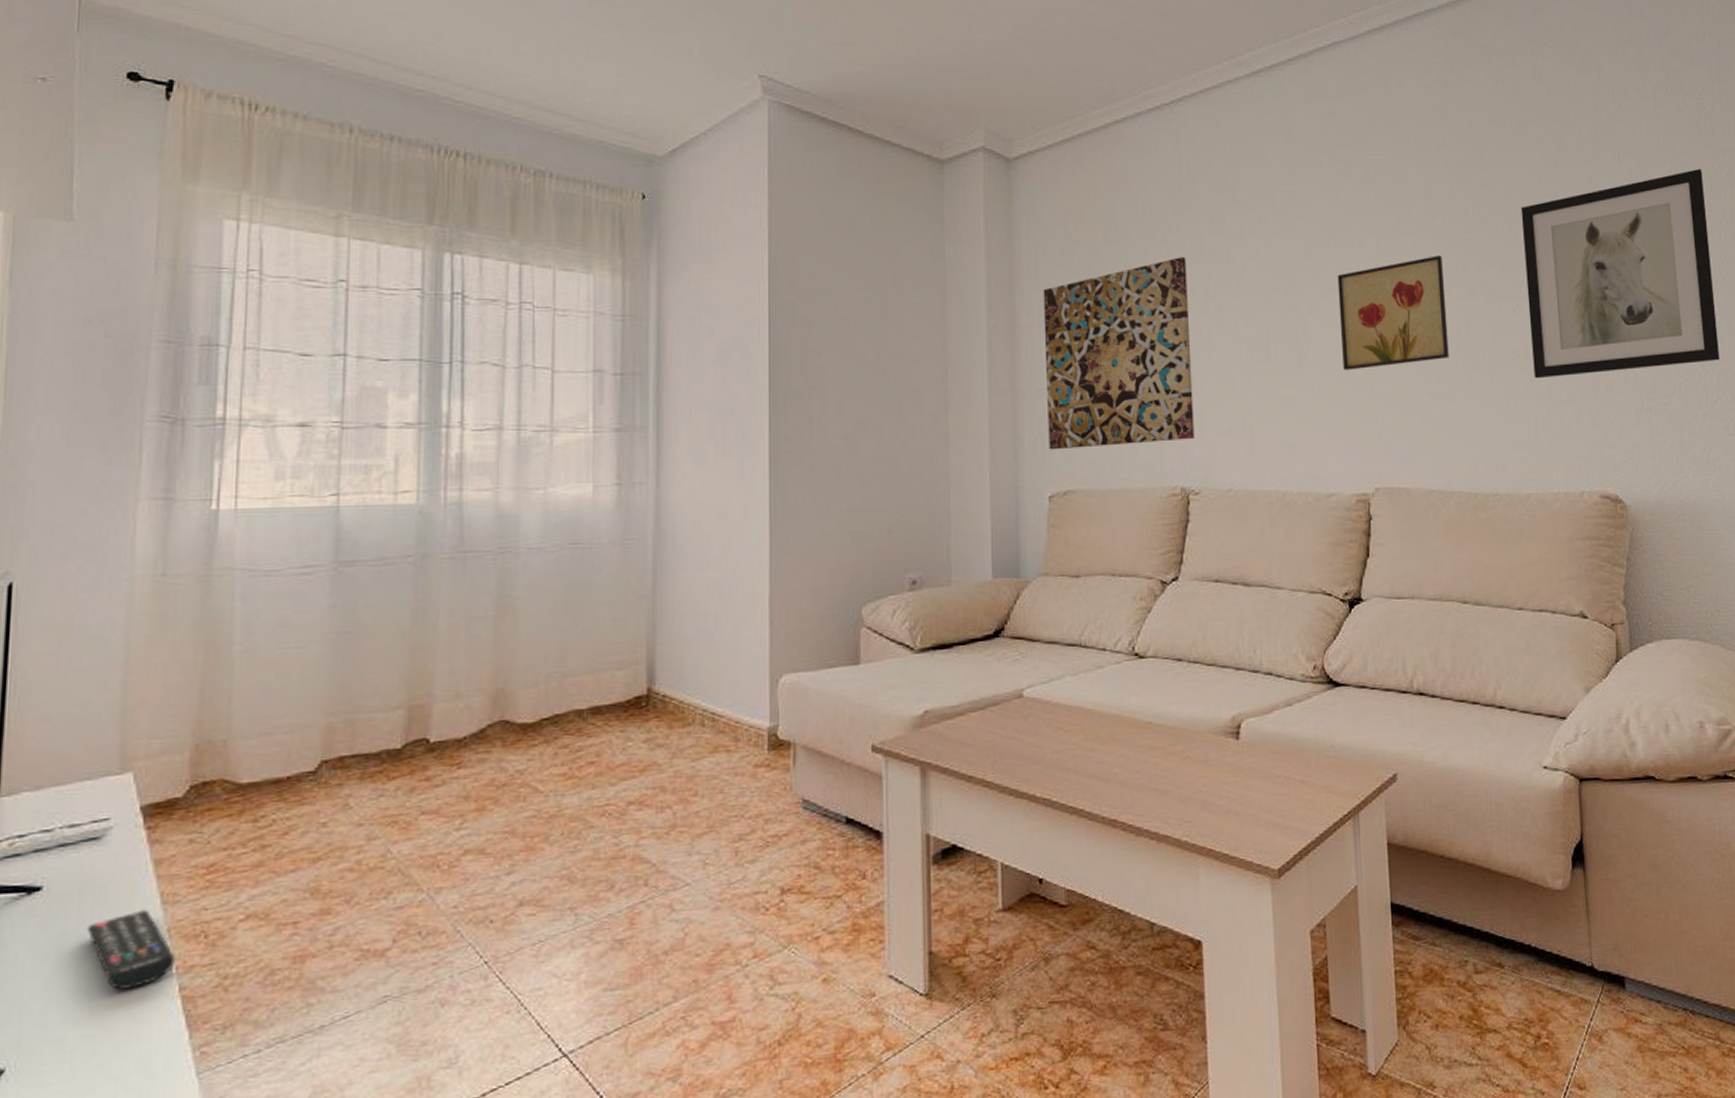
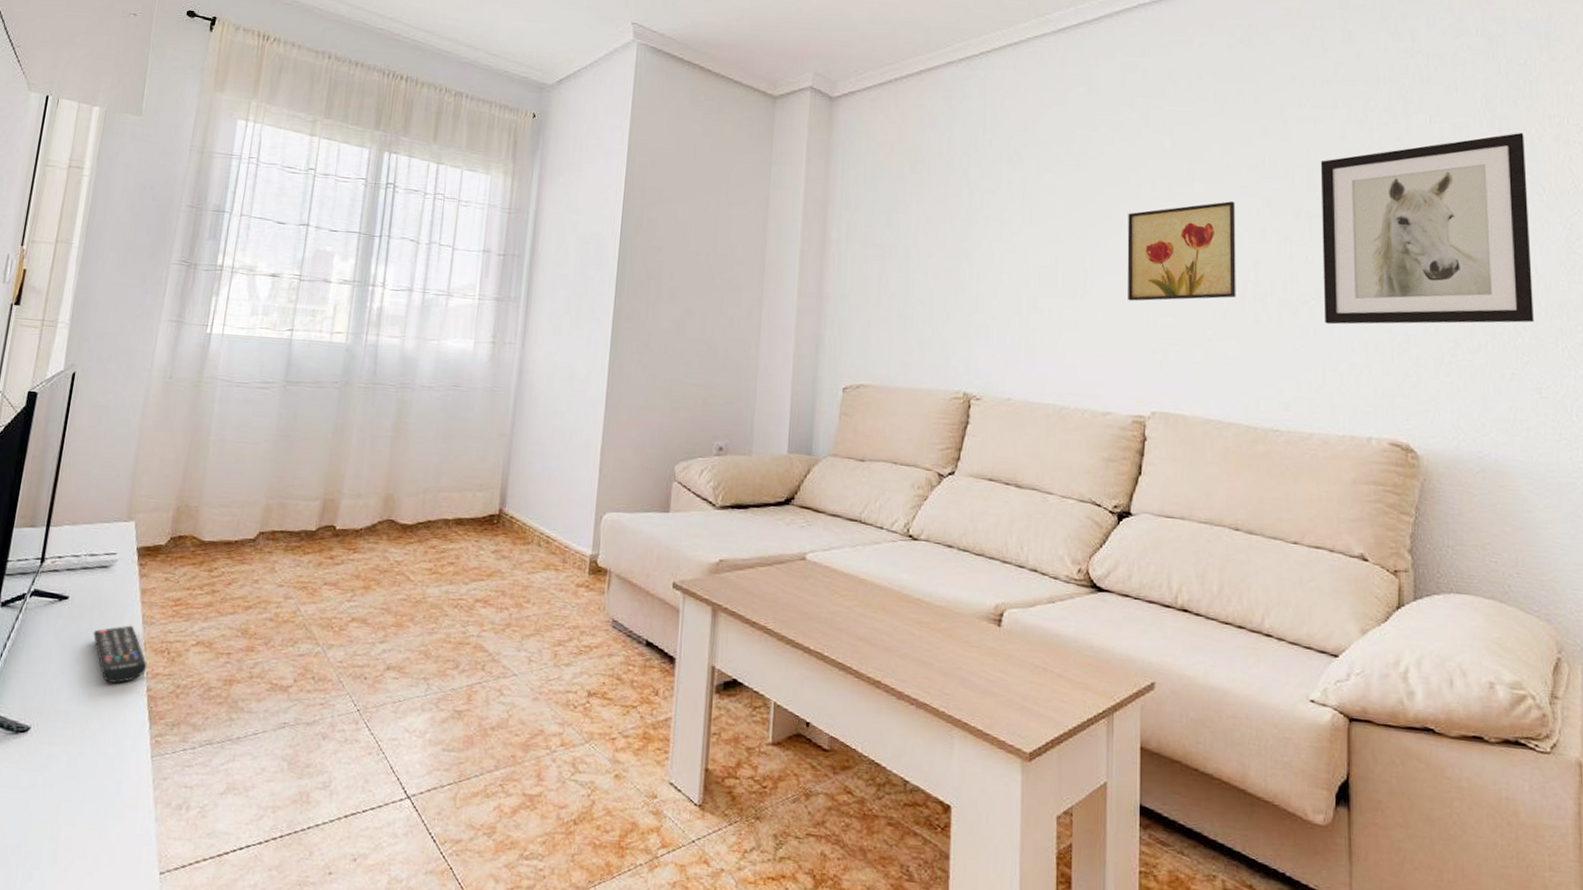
wall art: present [1043,257,1195,450] -> none [846,189,984,351]

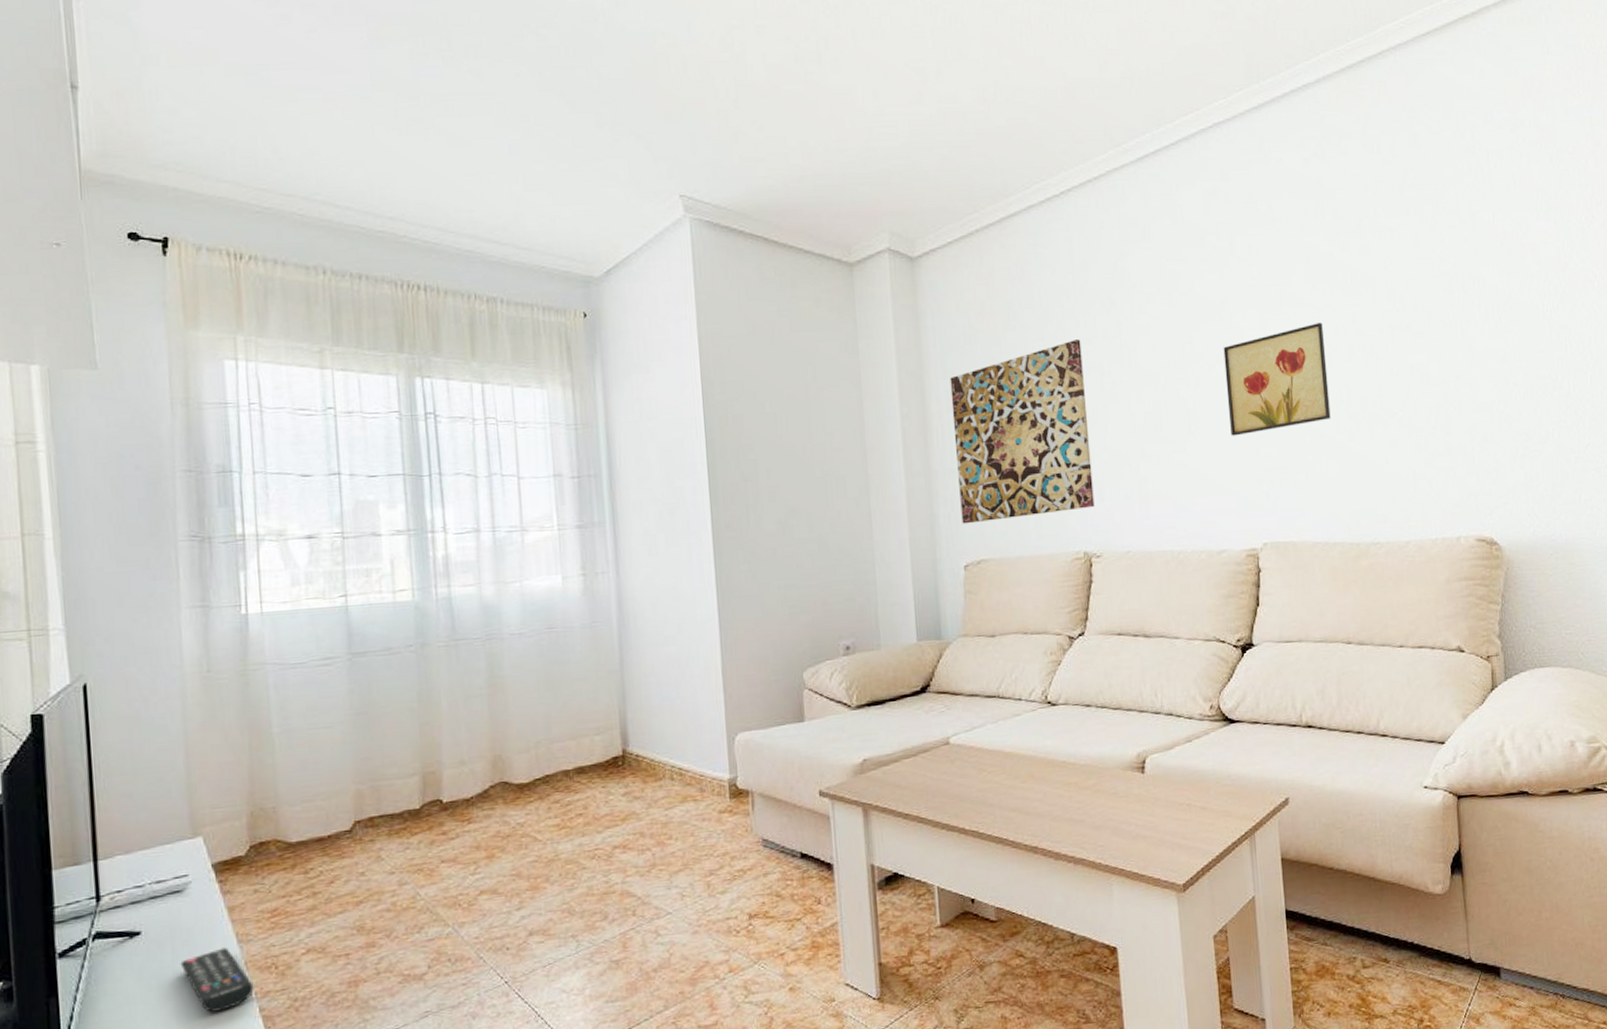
wall art: none [846,189,984,351] -> present [950,339,1095,524]
wall art: present [1320,132,1534,325] -> none [1397,221,1592,434]

